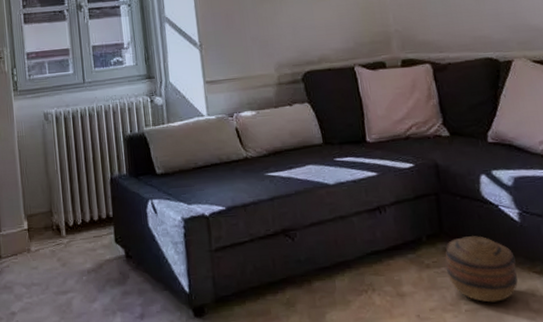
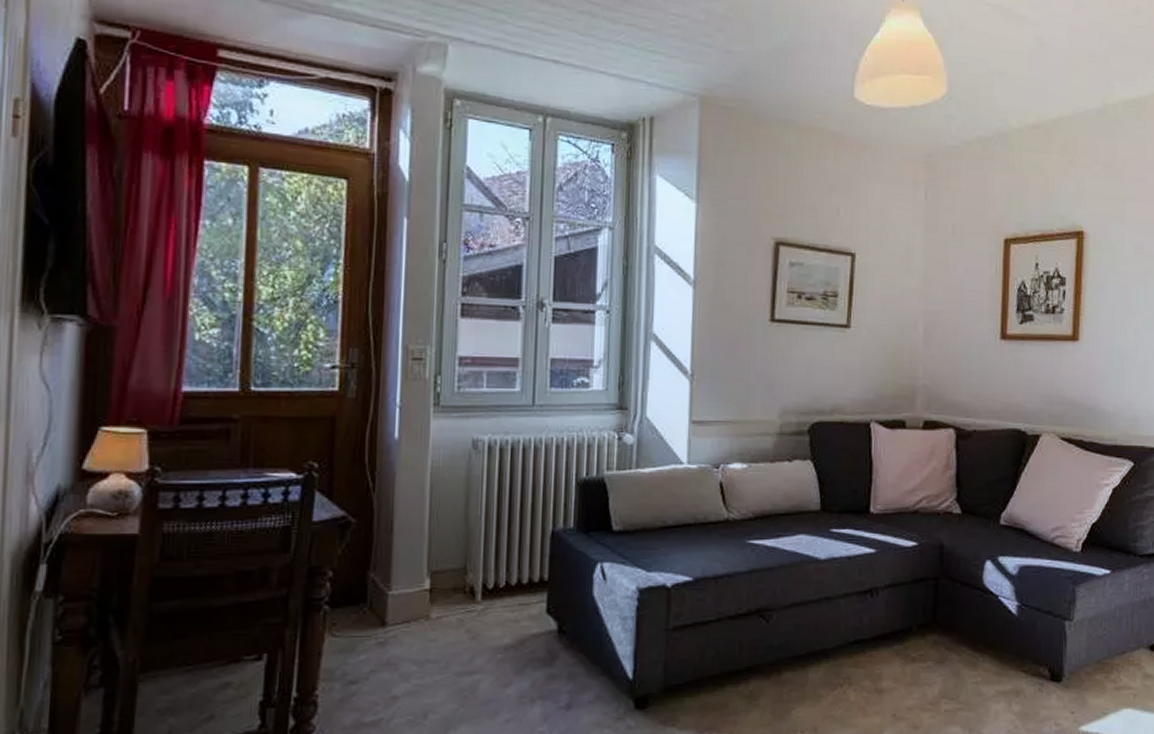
basket: present [445,236,518,303] -> none [932,628,1006,703]

